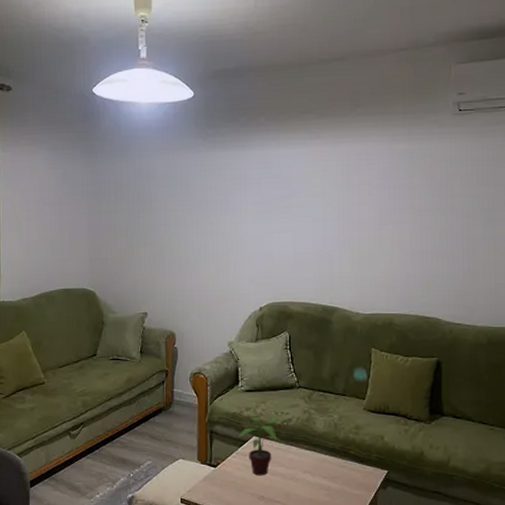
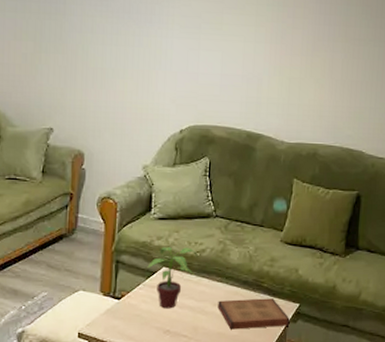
book: none [307,465,380,496] -> present [217,298,290,330]

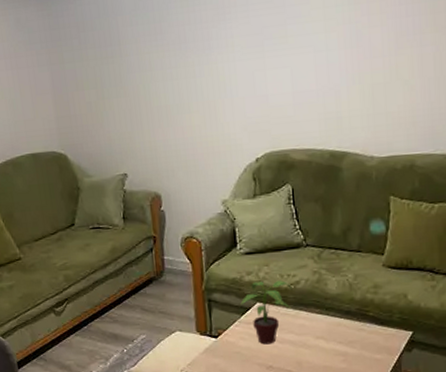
book: present [217,298,290,330] -> none [320,327,404,362]

